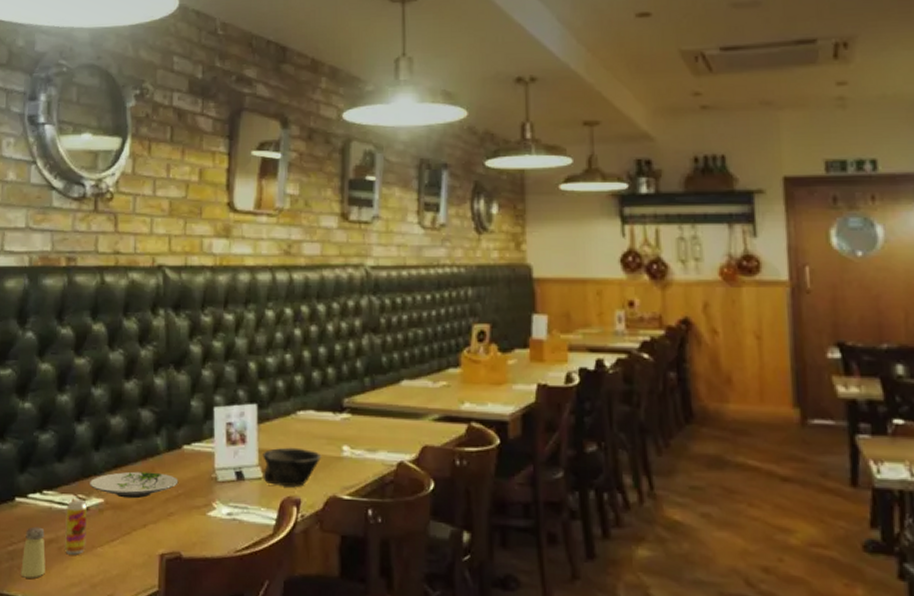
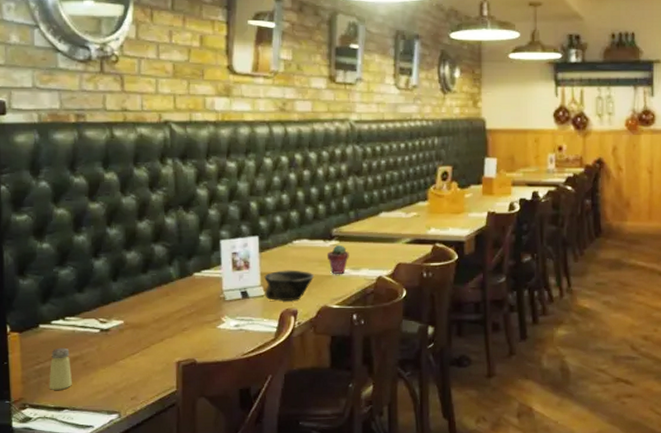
beverage can: present [64,498,87,555] -> none [88,322,109,368]
plate: present [89,471,179,499] -> none [108,296,191,319]
potted succulent: none [336,418,364,456] -> present [326,244,349,274]

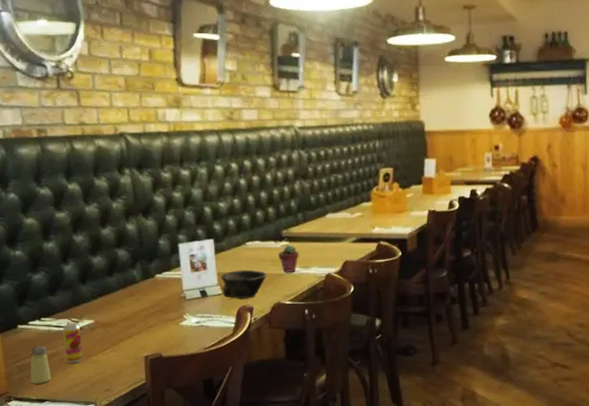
beverage can: none [88,322,109,368] -> present [62,322,83,364]

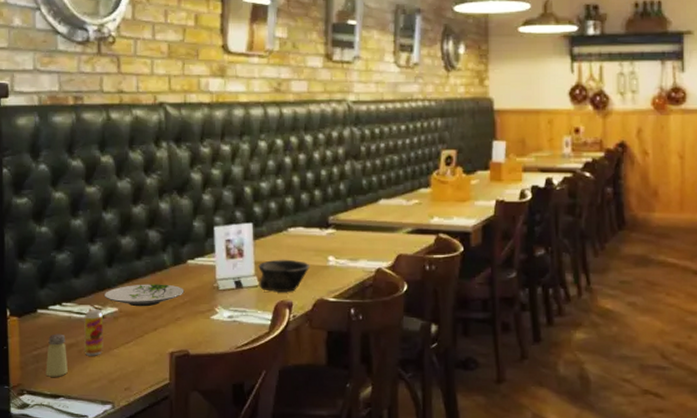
plate: none [79,296,155,318] -> present [103,284,185,307]
potted succulent: present [278,245,299,272] -> none [323,233,347,265]

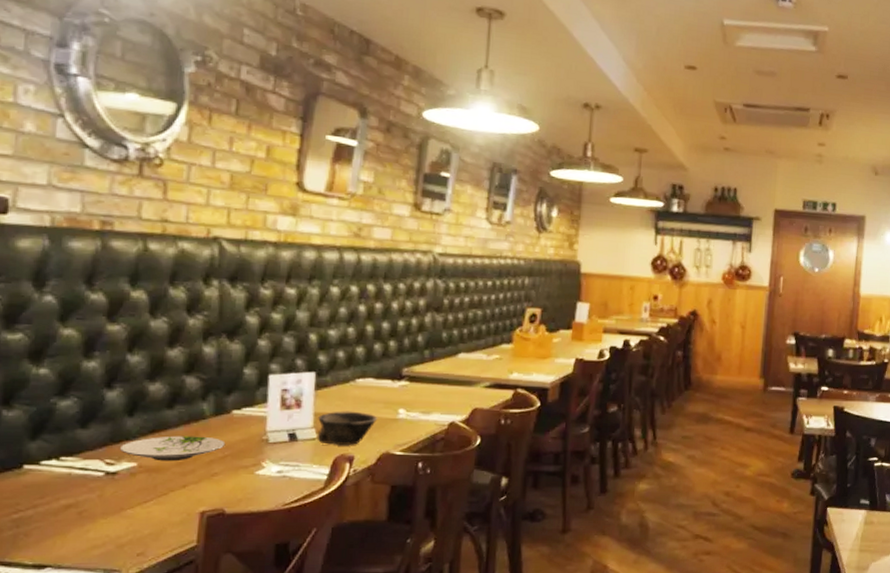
saltshaker: present [46,333,68,377] -> none [28,493,61,544]
beverage can: present [83,309,104,356] -> none [85,464,116,518]

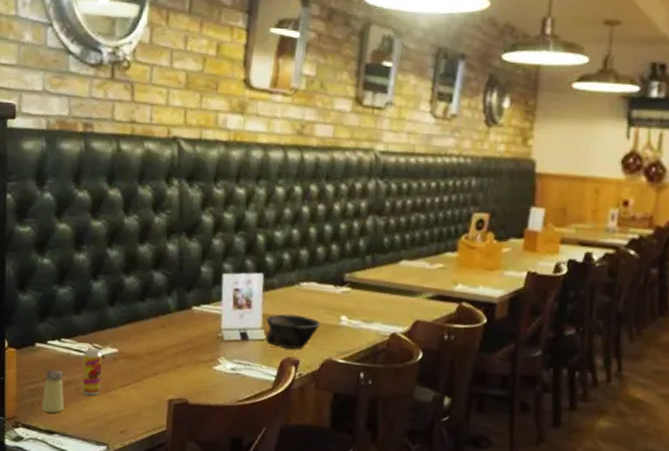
saltshaker: none [28,493,61,544] -> present [41,369,64,414]
beverage can: none [85,464,116,518] -> present [81,347,102,396]
plate: present [119,435,226,462] -> none [104,326,188,351]

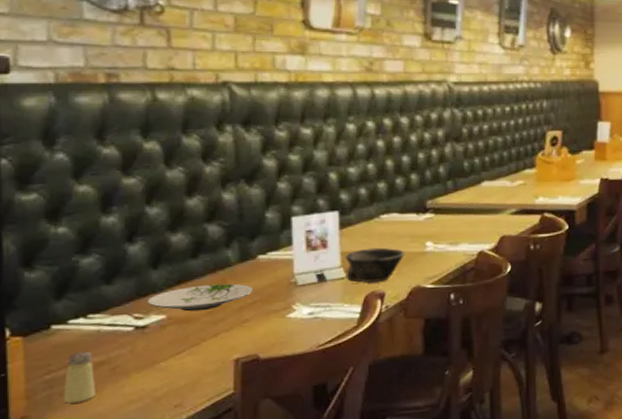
beverage can: present [81,347,102,396] -> none [118,318,146,374]
plate: none [104,326,188,351] -> present [146,283,254,312]

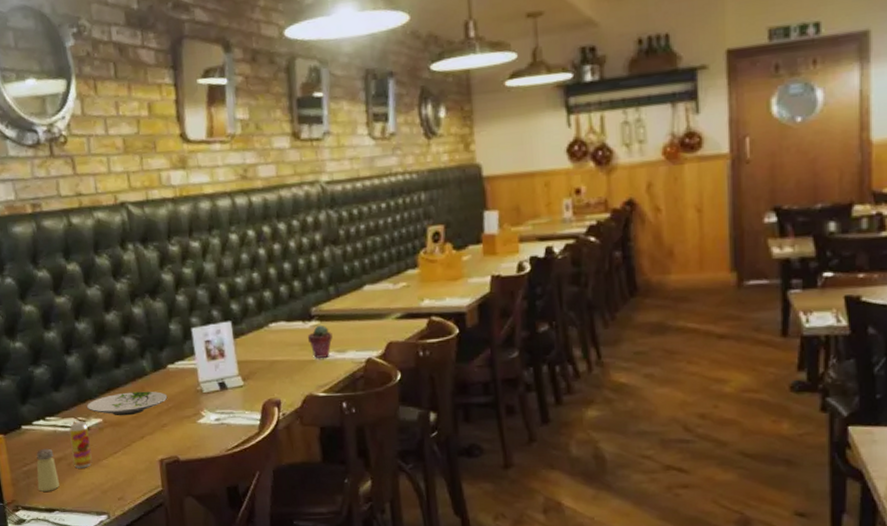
beverage can: none [118,318,146,374] -> present [69,421,93,469]
bowl: present [345,247,406,283] -> none [241,356,296,391]
potted succulent: none [420,217,446,250] -> present [307,324,333,358]

